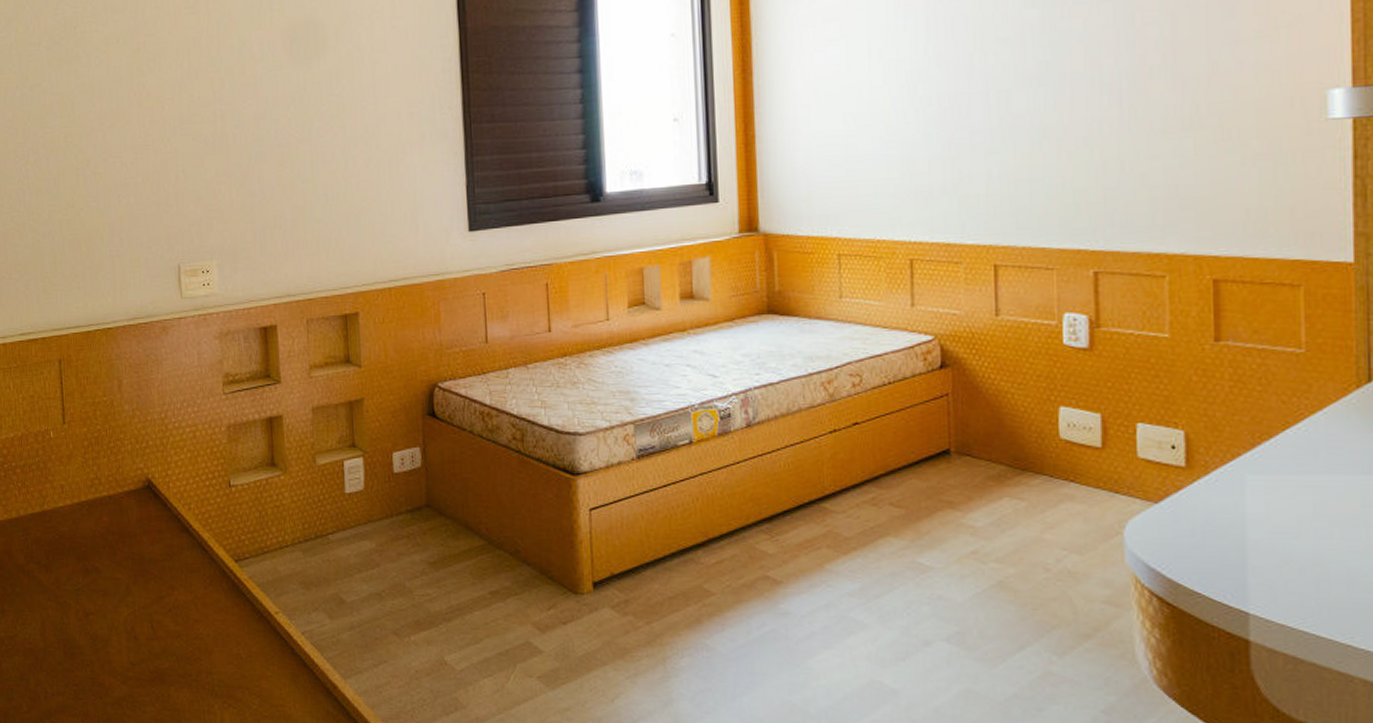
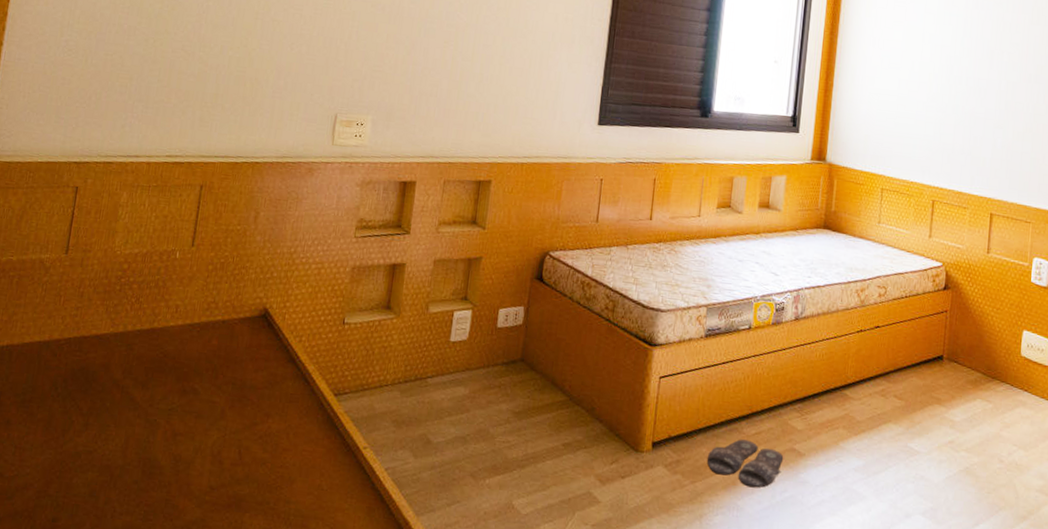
slippers: none [661,571,755,624] -> present [707,439,783,488]

